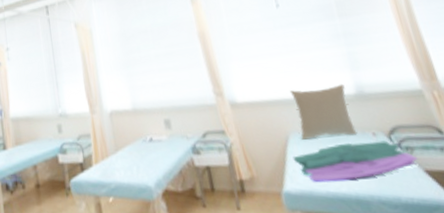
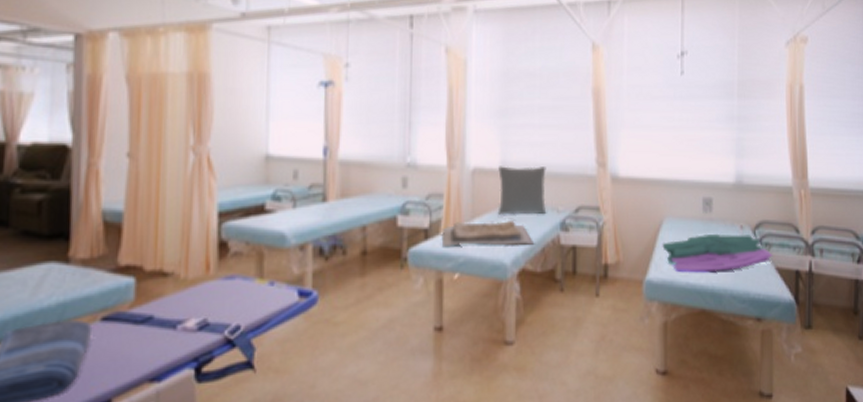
towel: none [93,150,171,177] -> present [441,221,533,248]
pillow: none [130,102,178,146] -> present [497,166,547,215]
pillow: present [289,83,357,140] -> none [674,170,727,226]

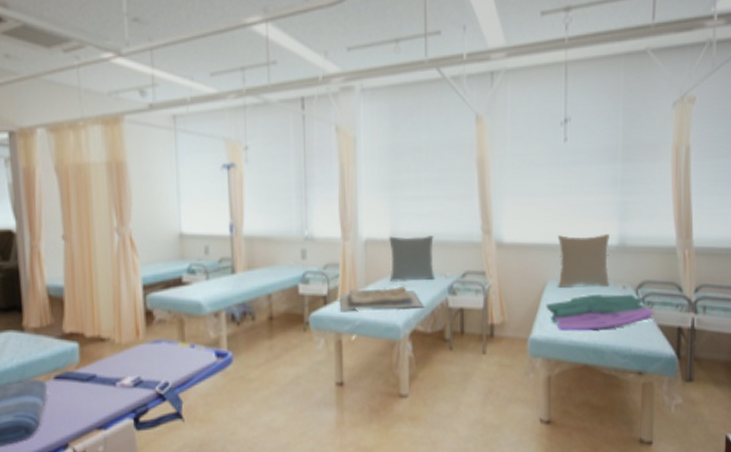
pillow: none [674,170,727,226] -> present [557,233,610,288]

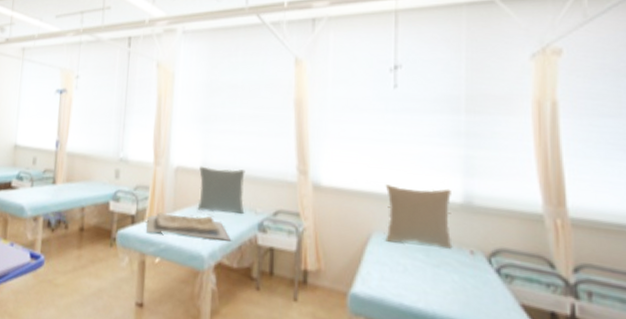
towel: present [546,293,655,330] -> none [370,254,517,299]

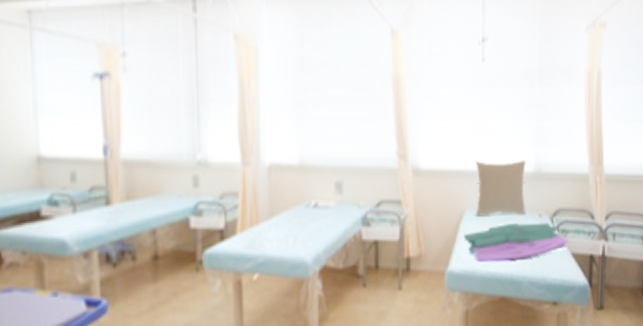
towel: present [146,212,231,241] -> none [238,218,335,249]
pillow: present [197,166,246,215] -> none [296,161,348,212]
towel: none [370,254,517,299] -> present [463,222,569,261]

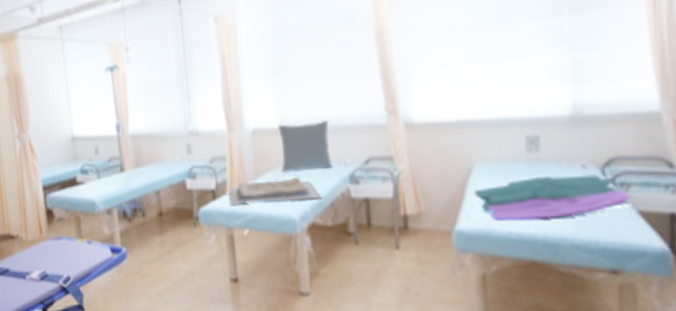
towel: none [238,218,335,249] -> present [228,177,321,207]
pillow: none [296,161,348,212] -> present [278,120,334,172]
pillow: present [475,159,526,217] -> none [484,102,562,171]

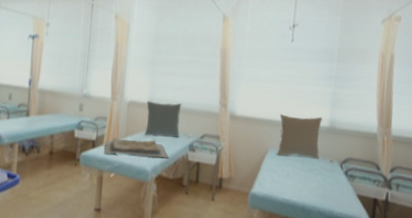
towel: present [474,174,633,220] -> none [266,163,356,193]
pillow: none [484,102,562,171] -> present [277,114,322,159]

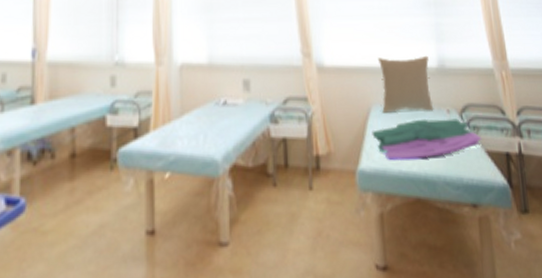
towel: present [103,138,169,159] -> none [151,115,244,146]
pillow: present [144,101,182,139] -> none [206,59,256,110]
towel: none [266,163,356,193] -> present [372,118,482,160]

